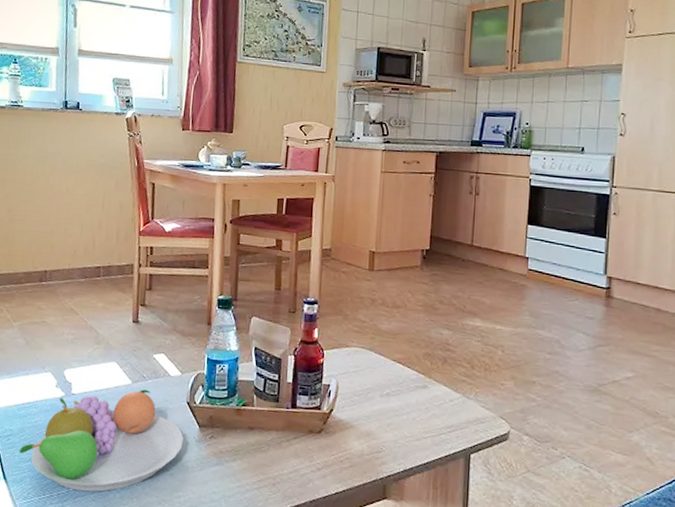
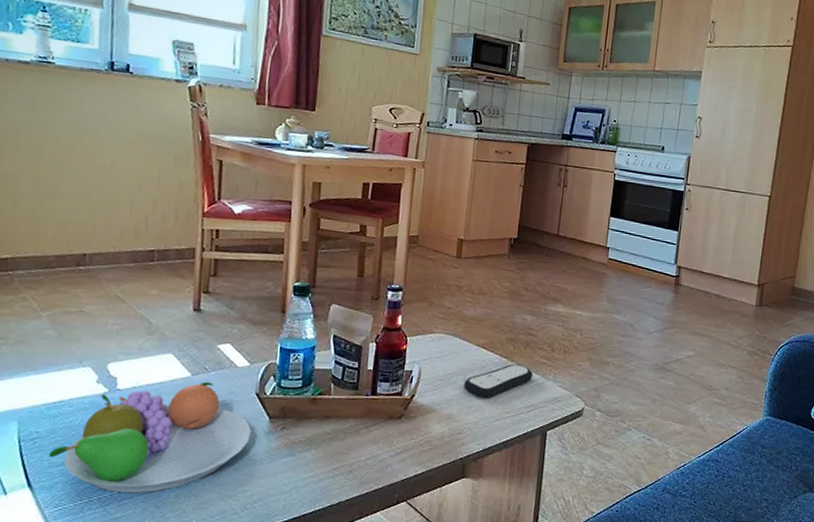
remote control: none [382,381,452,416] -> present [464,364,533,398]

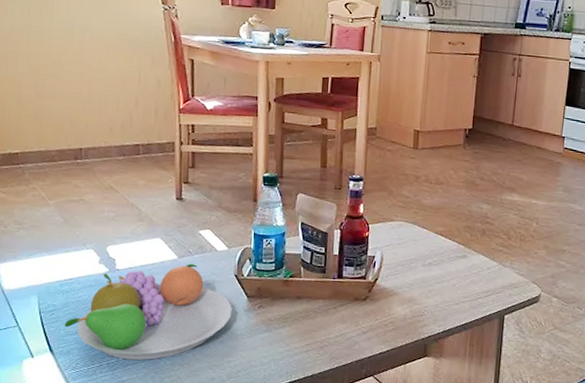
remote control: present [464,364,533,398] -> none [424,251,490,283]

